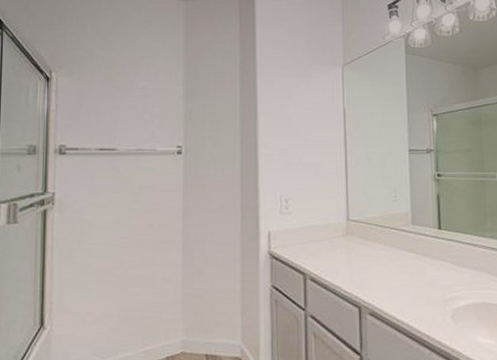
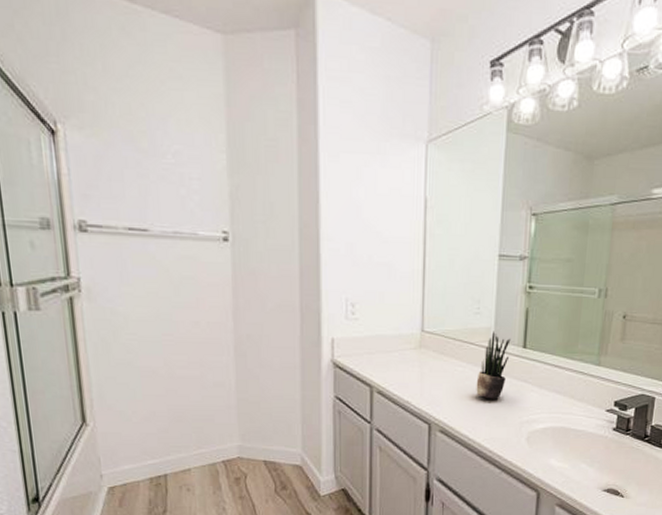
potted plant: none [399,215,427,280] -> present [476,331,511,399]

